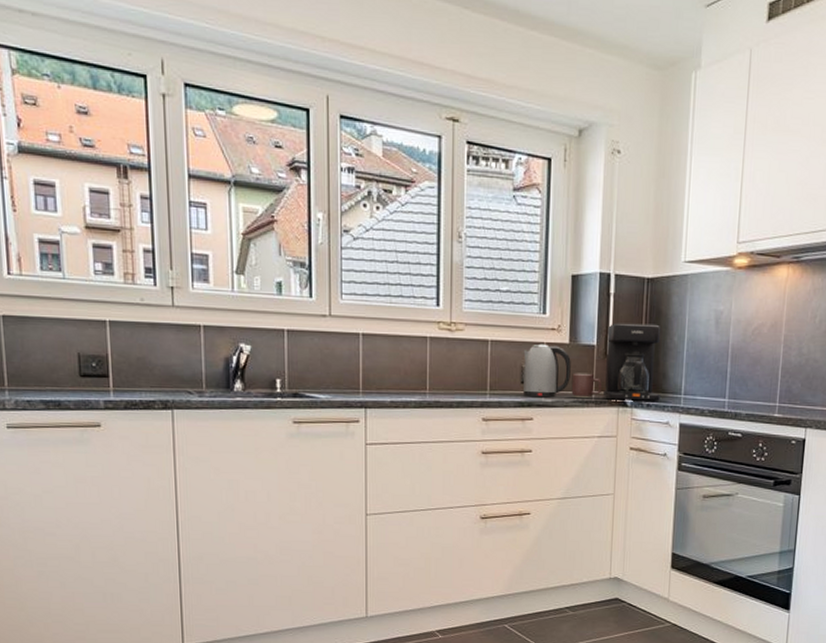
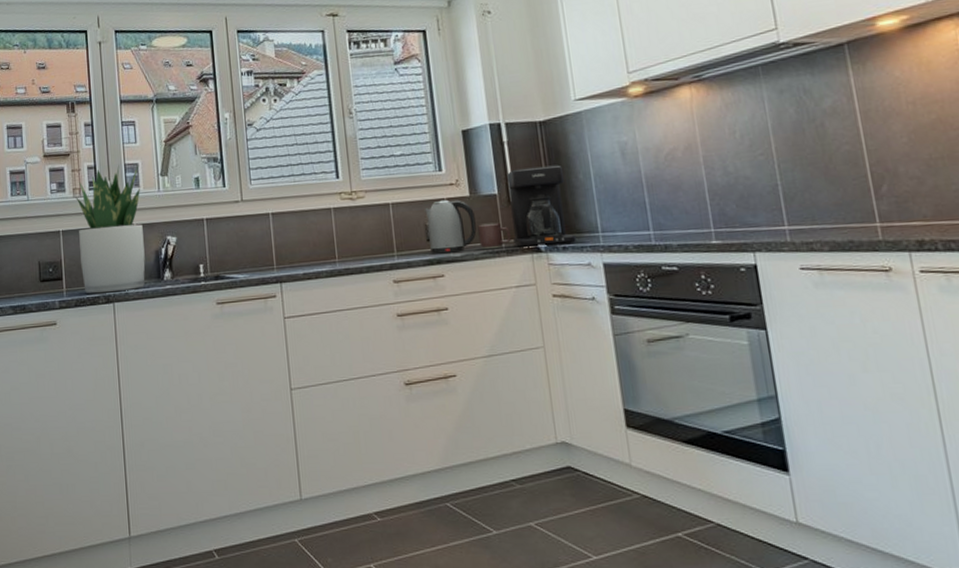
planter: none [127,253,213,398] -> present [76,165,146,294]

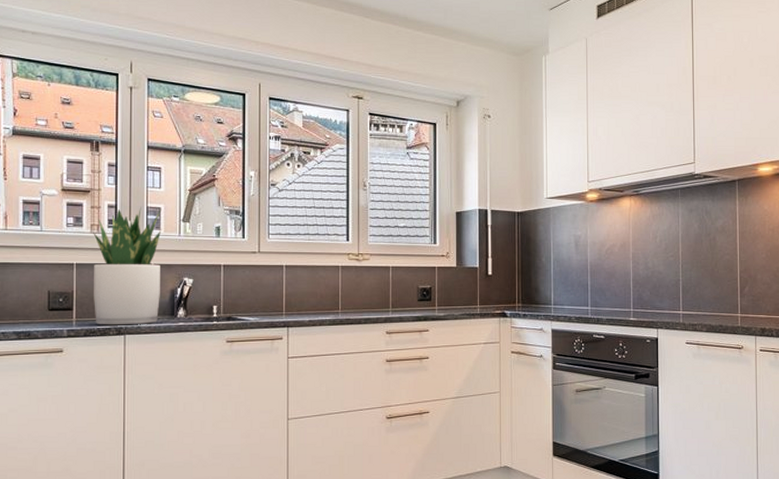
kettle: present [425,199,477,254] -> none [419,268,459,312]
mug: present [477,222,511,250] -> none [460,290,485,312]
coffee maker: present [507,165,576,247] -> none [487,248,534,312]

